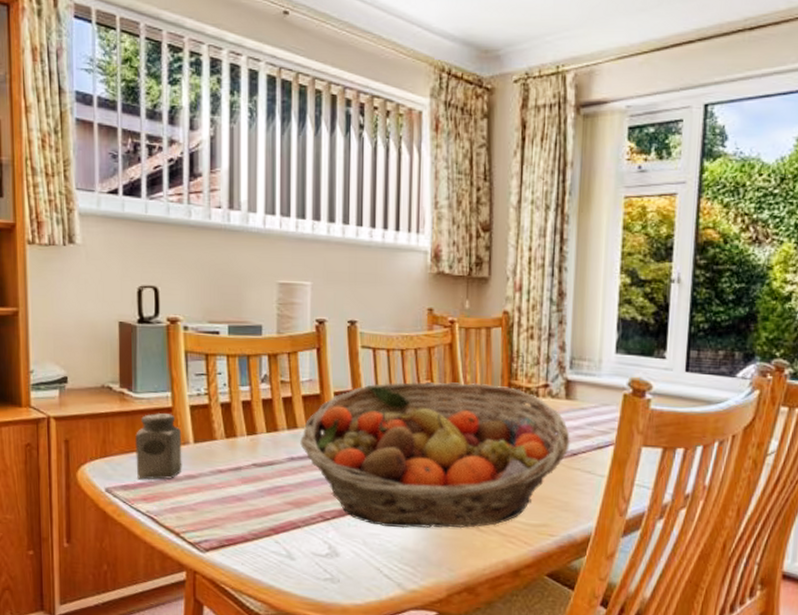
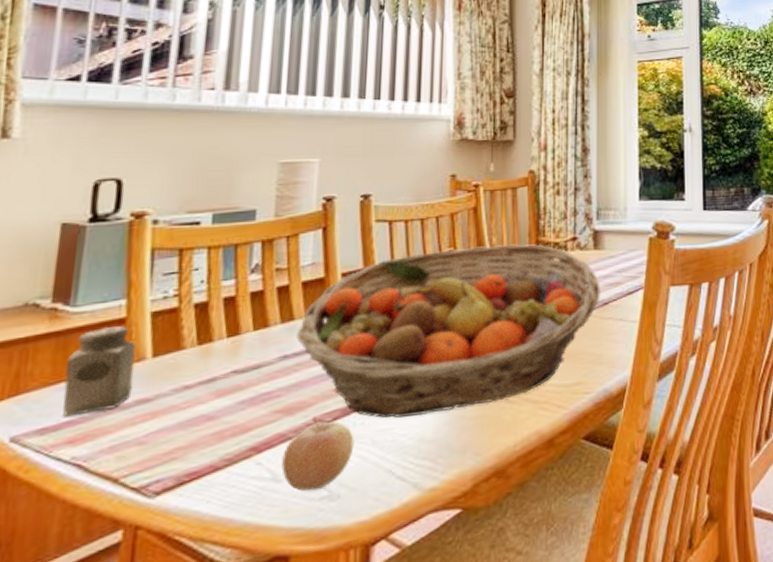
fruit: none [294,512,349,572] -> present [281,416,354,492]

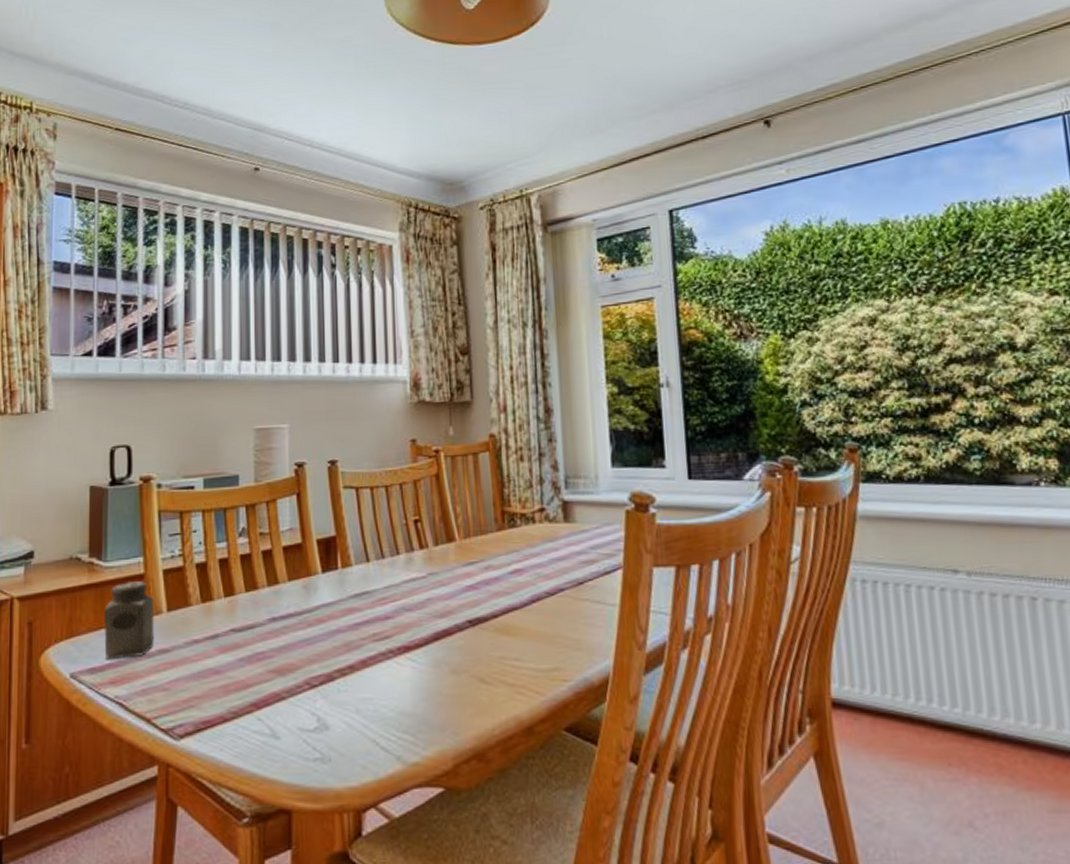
fruit: present [281,416,354,492] -> none [279,679,340,751]
fruit basket: present [296,244,600,418] -> none [282,514,574,689]

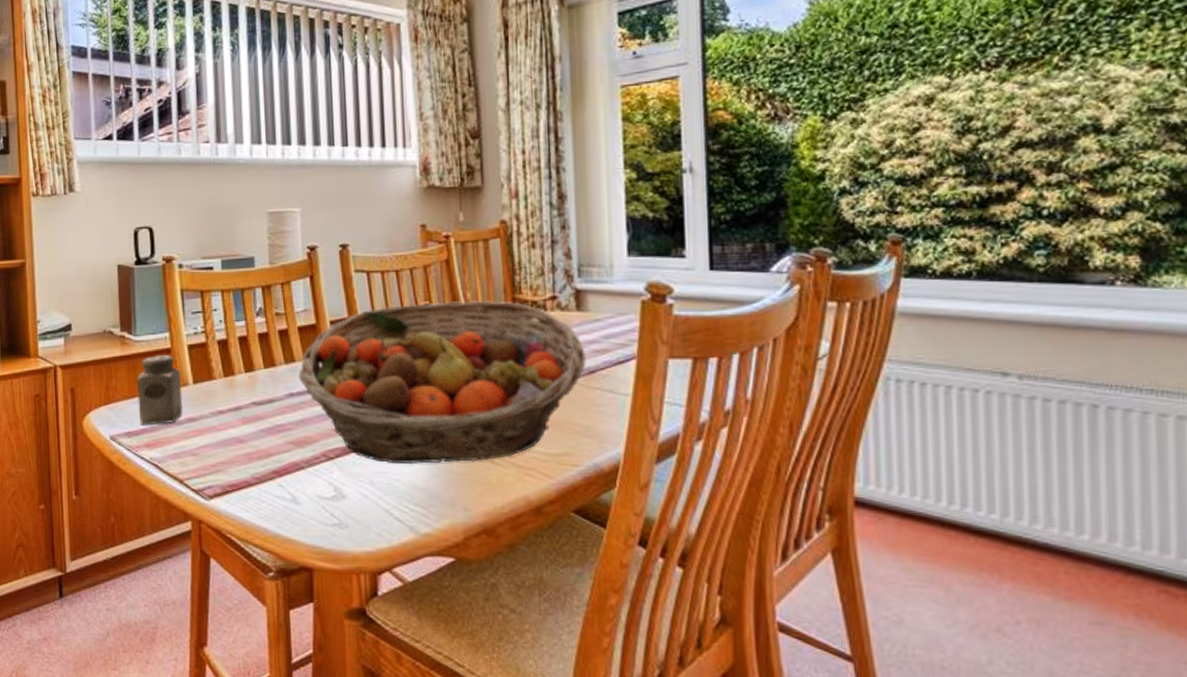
fruit basket: none [282,514,574,689] -> present [298,301,586,465]

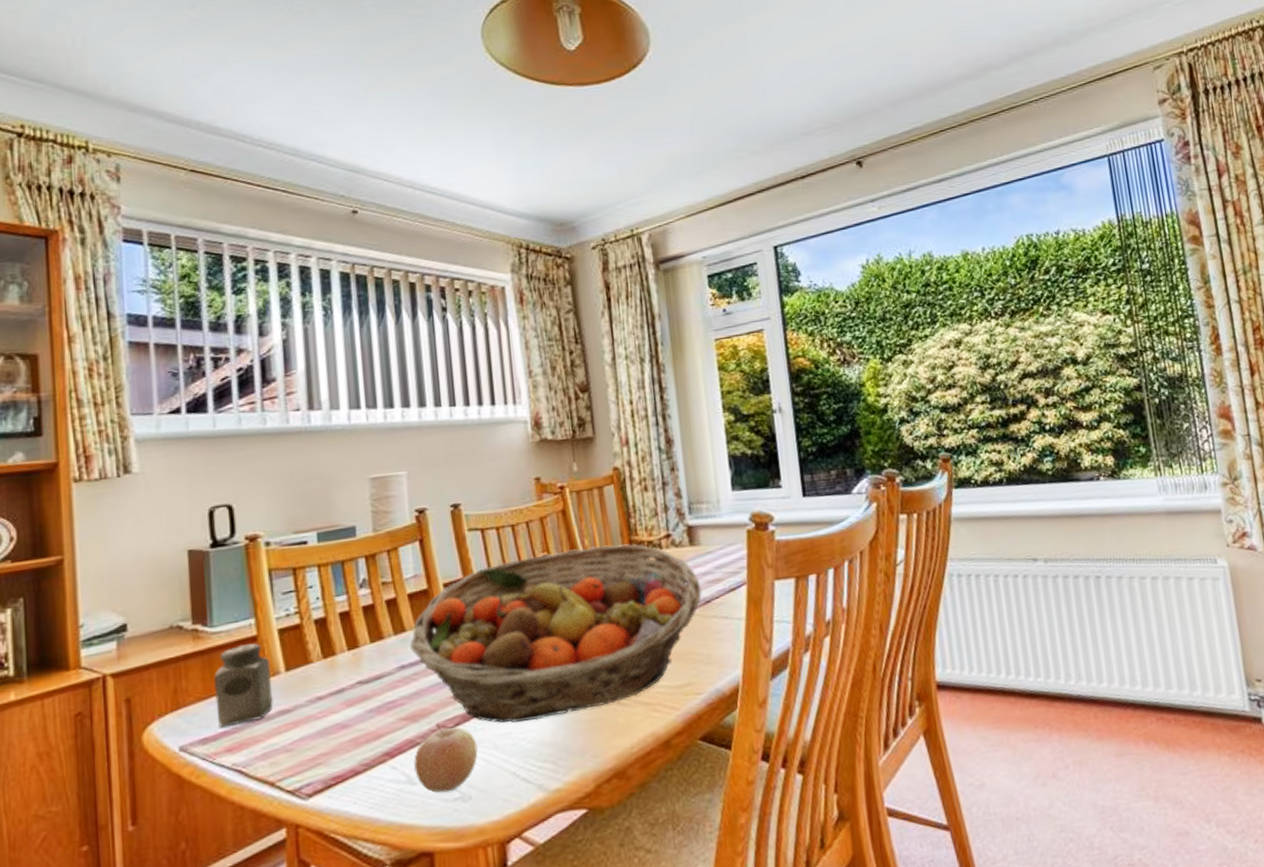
fruit: none [298,451,356,517] -> present [414,723,478,793]

